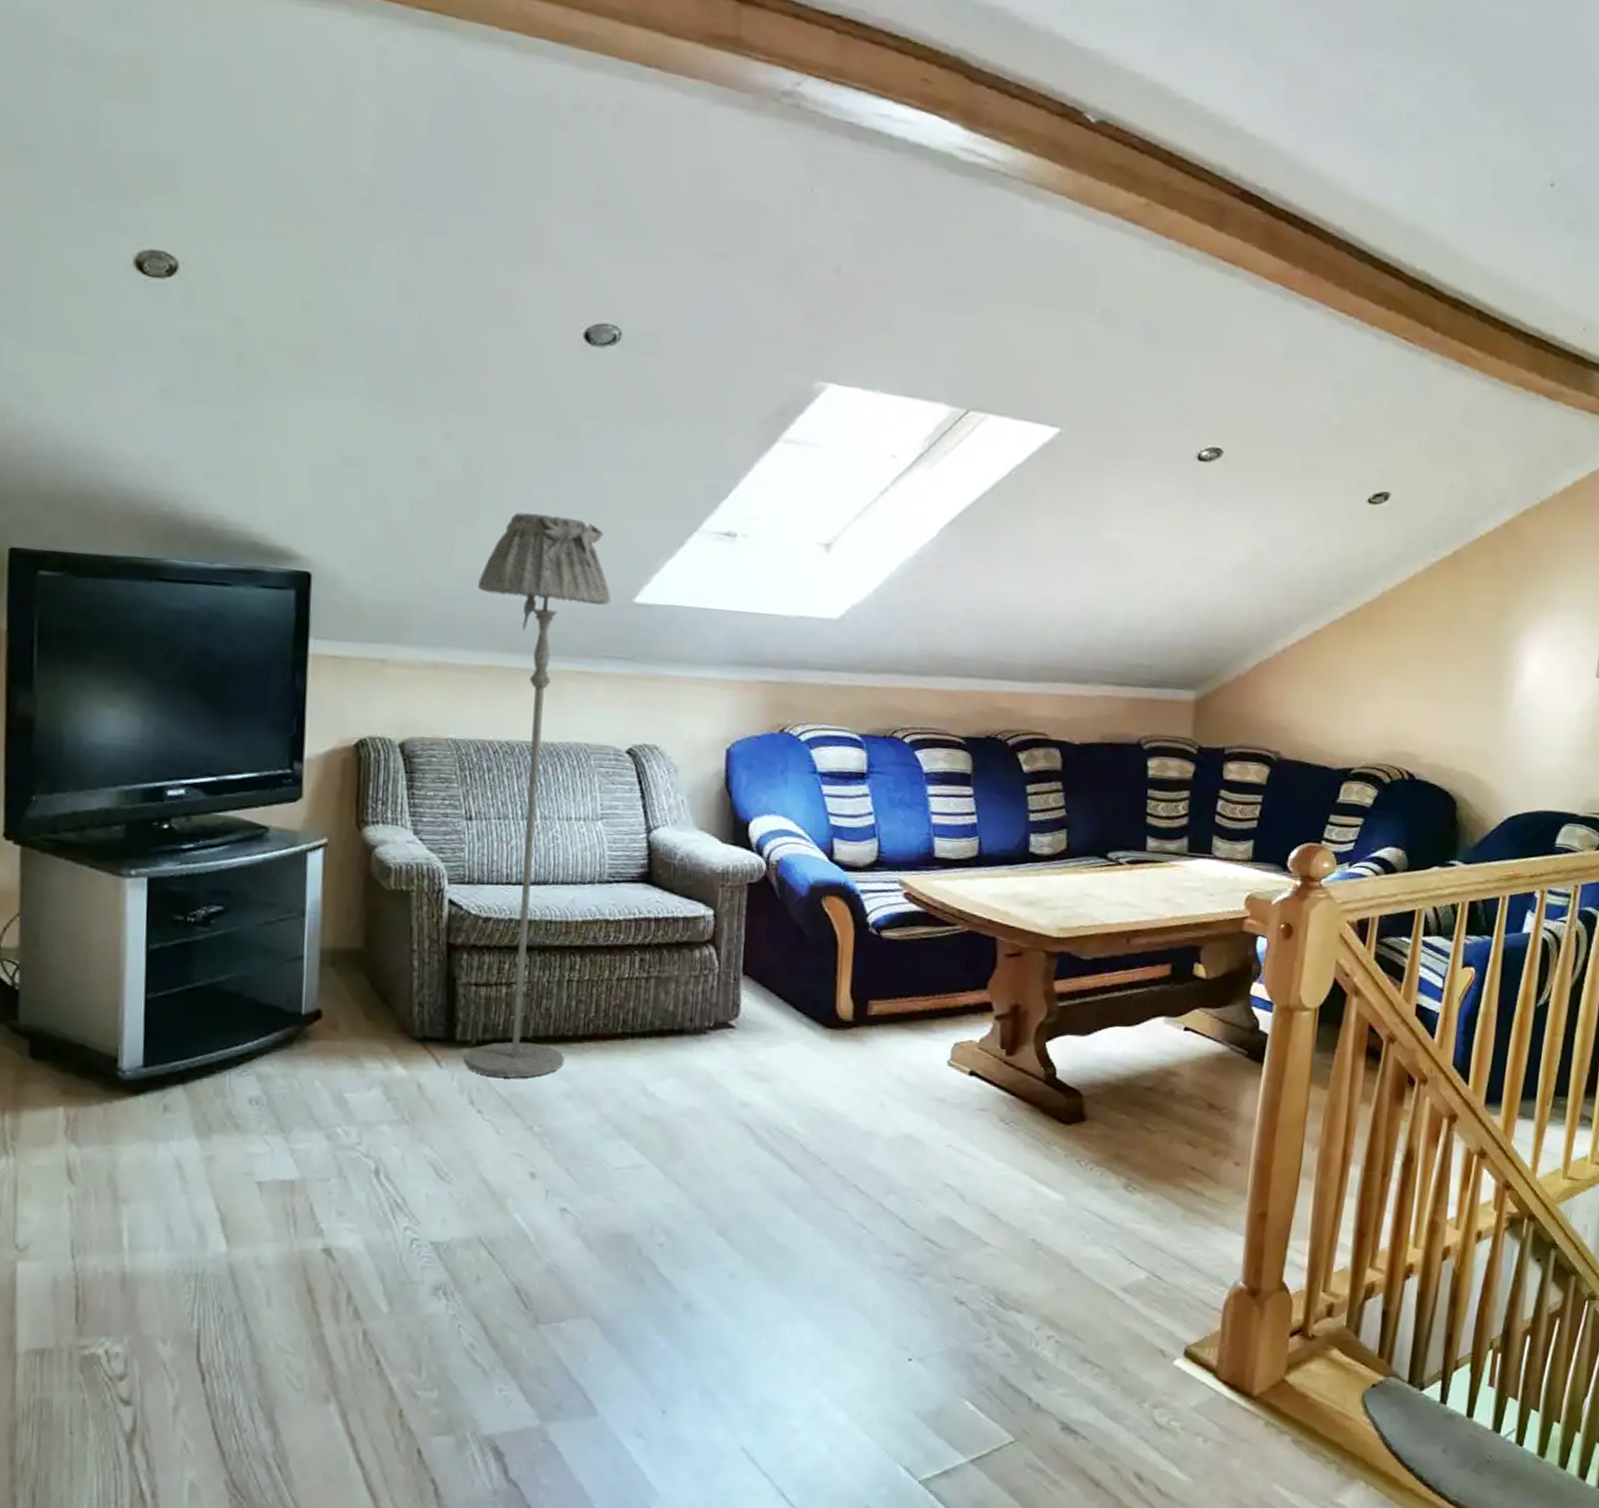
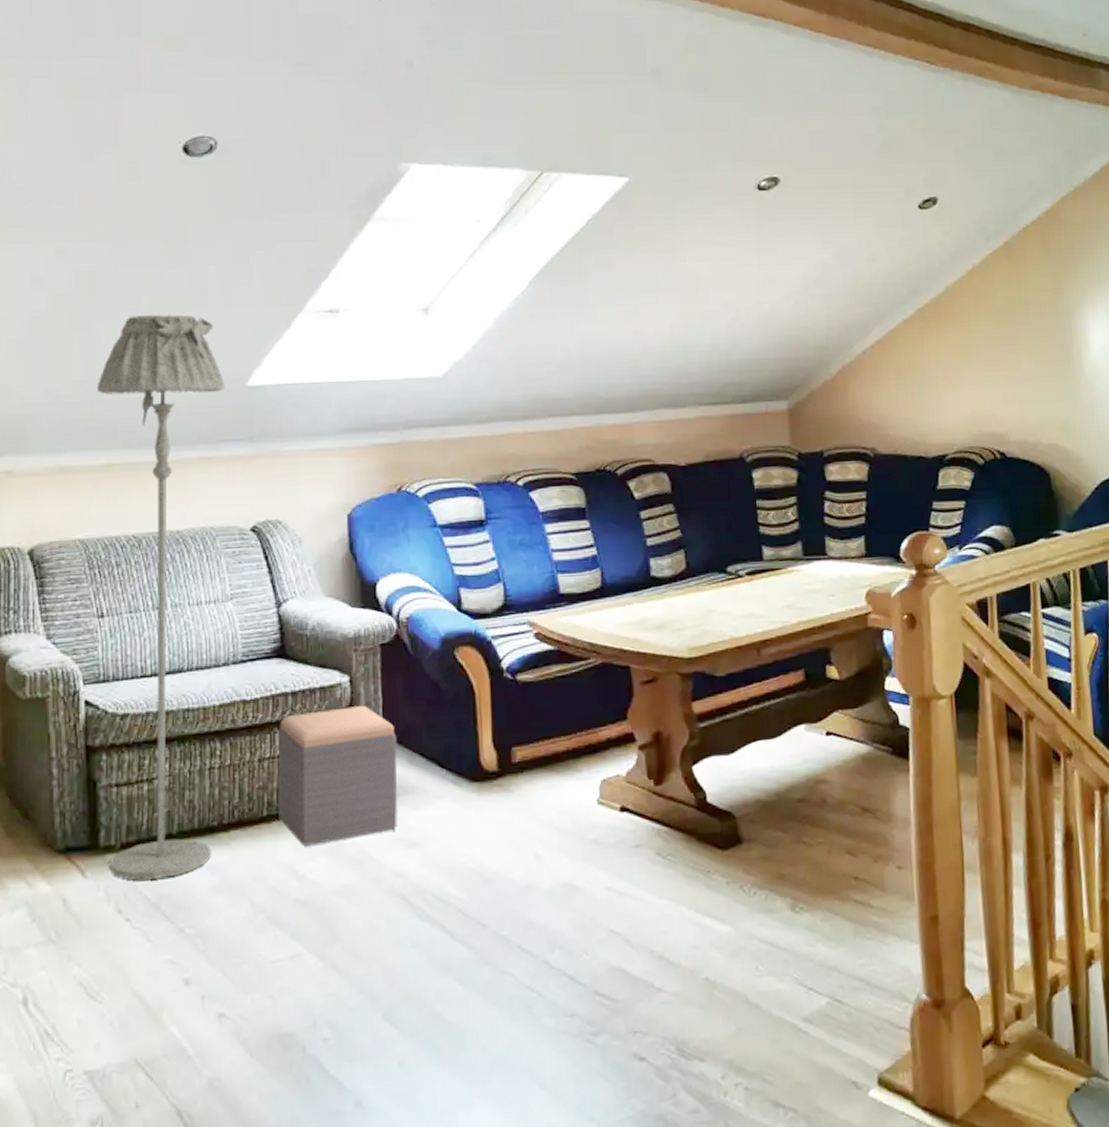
footstool: none [632,940,756,1067] -> present [278,706,398,847]

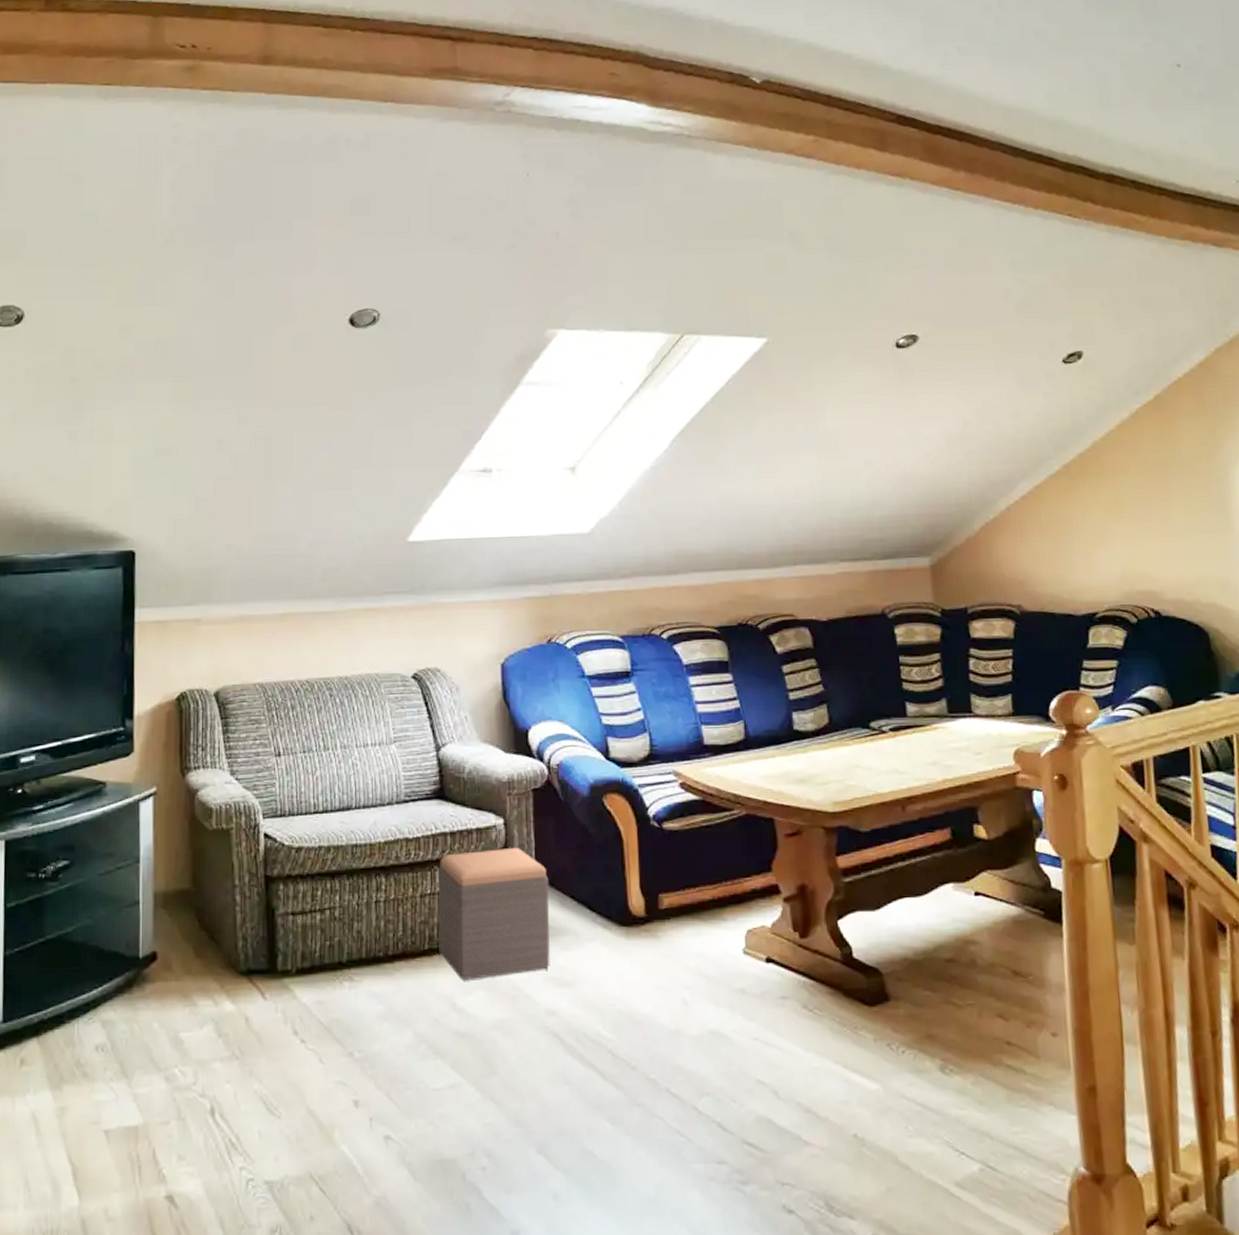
floor lamp: present [96,314,226,881] -> none [273,475,389,1004]

